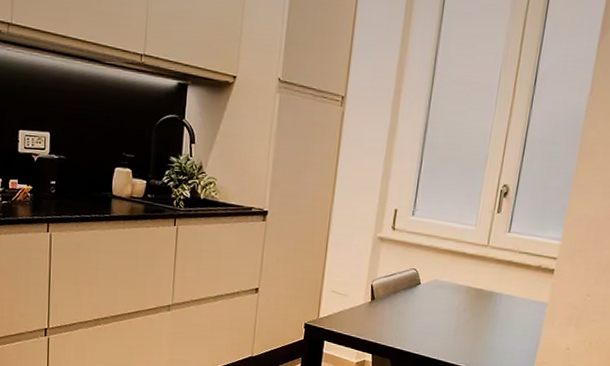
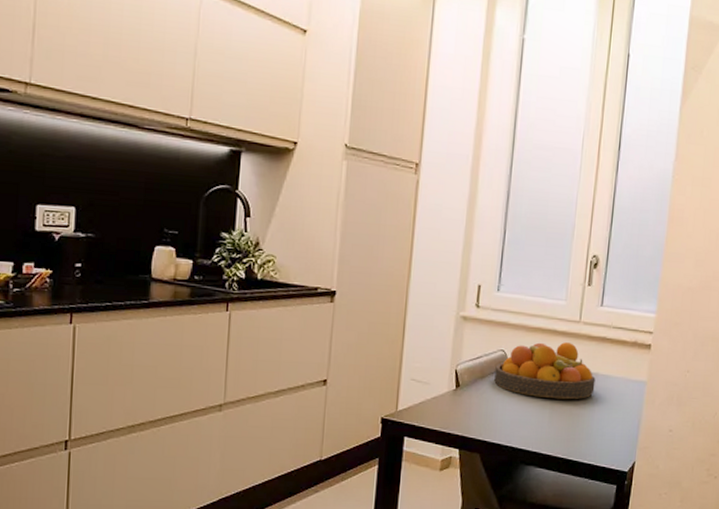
fruit bowl: none [406,263,500,316] -> present [494,342,596,400]

